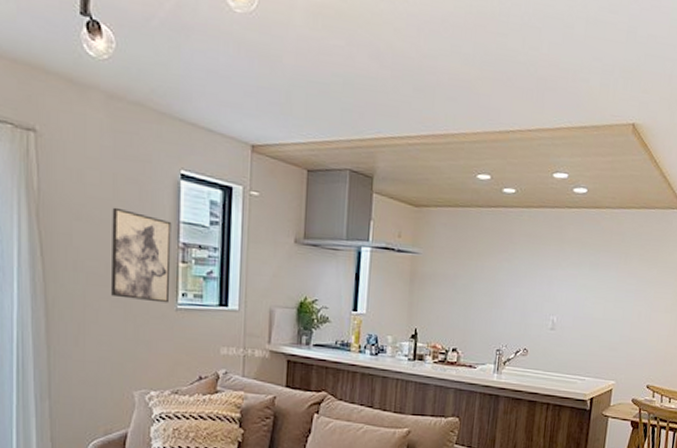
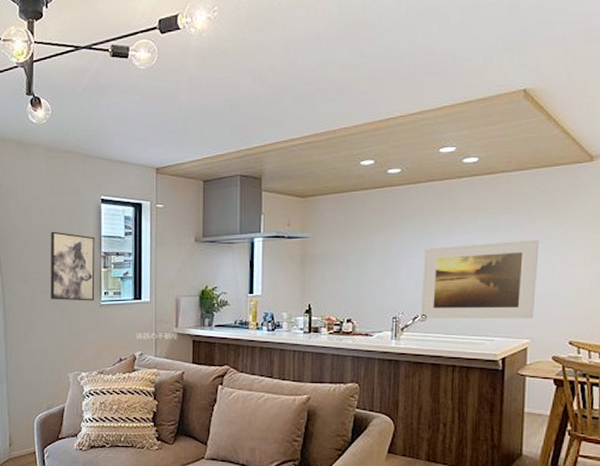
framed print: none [522,279,632,361] -> present [420,239,540,319]

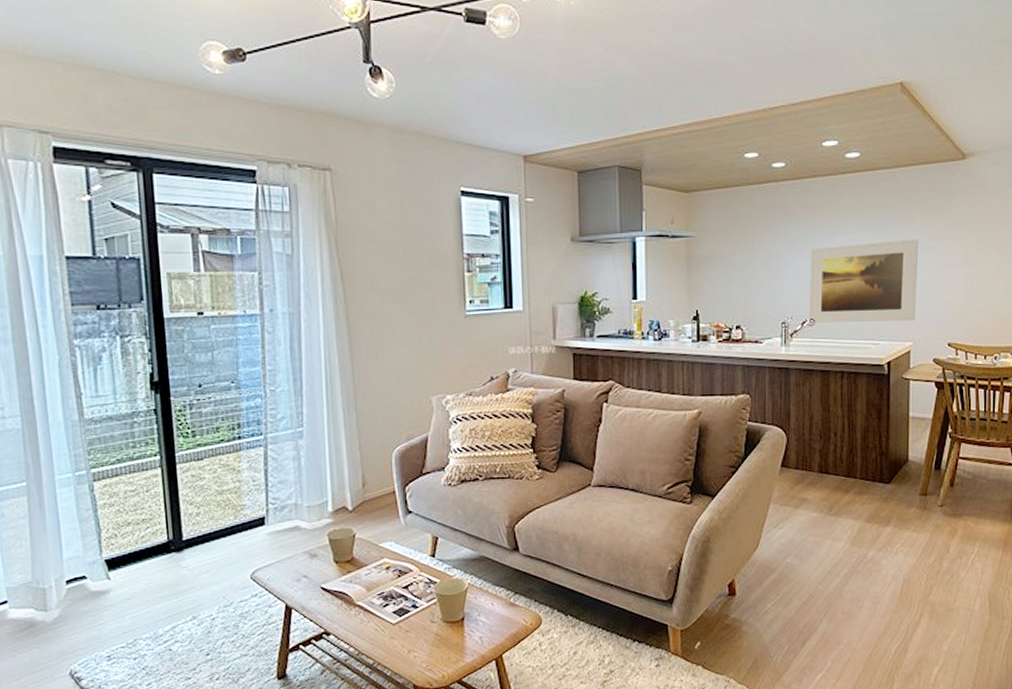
wall art: present [51,231,95,301] -> none [402,228,458,312]

